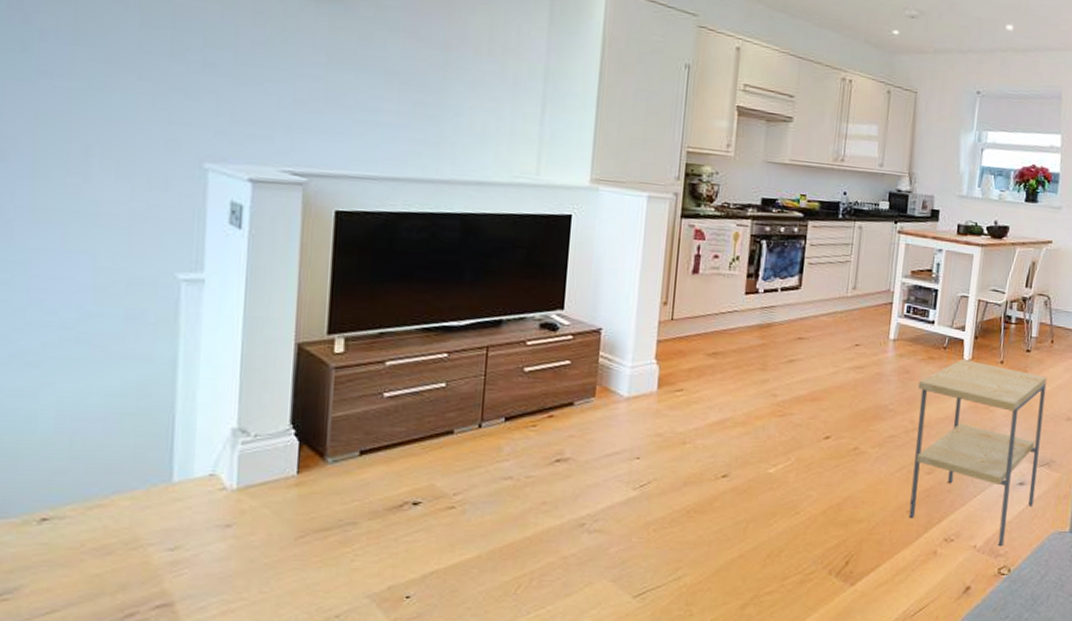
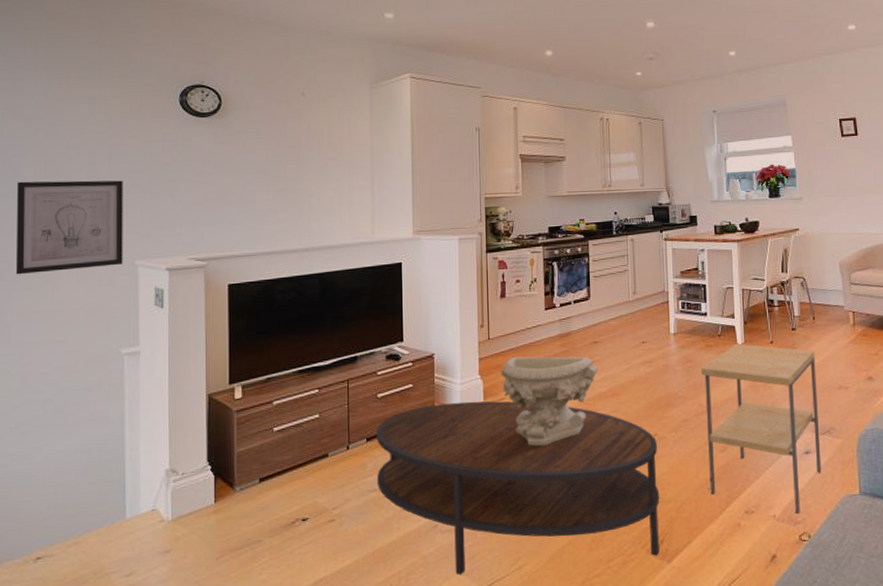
wall art: none [23,32,192,166] -> present [15,180,123,275]
coffee table: none [513,387,857,581] -> present [376,401,660,575]
decorative bowl: none [681,344,799,447] -> present [500,356,598,446]

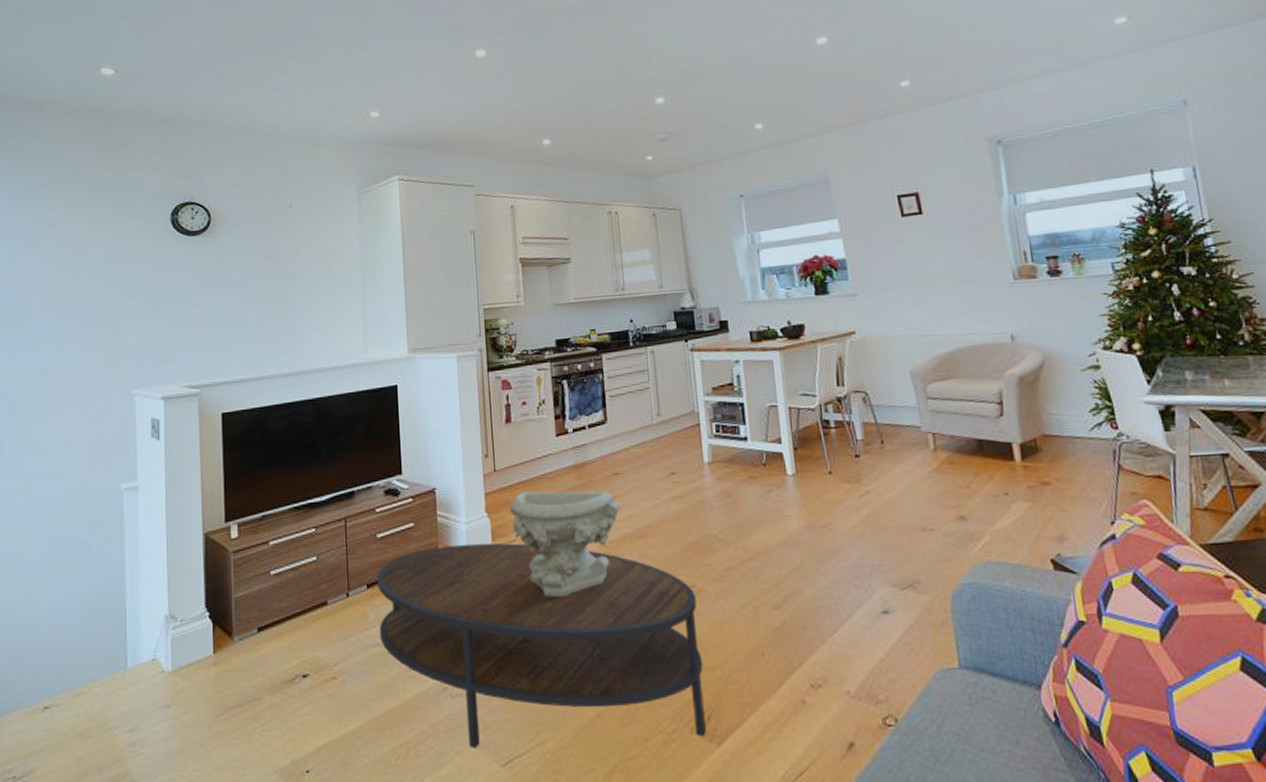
wall art: present [15,180,123,275] -> none [23,306,121,408]
side table: present [700,343,822,514] -> none [743,474,907,691]

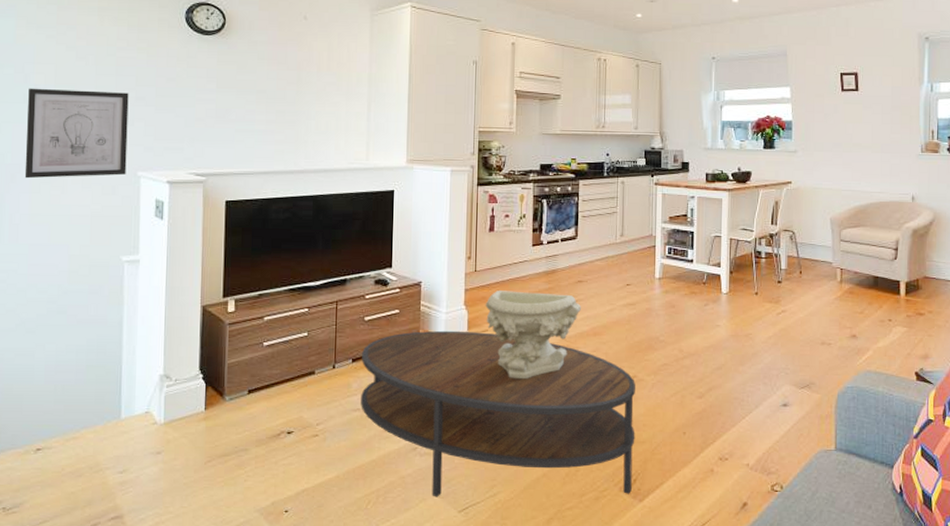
wall art: none [23,306,121,408] -> present [24,88,129,179]

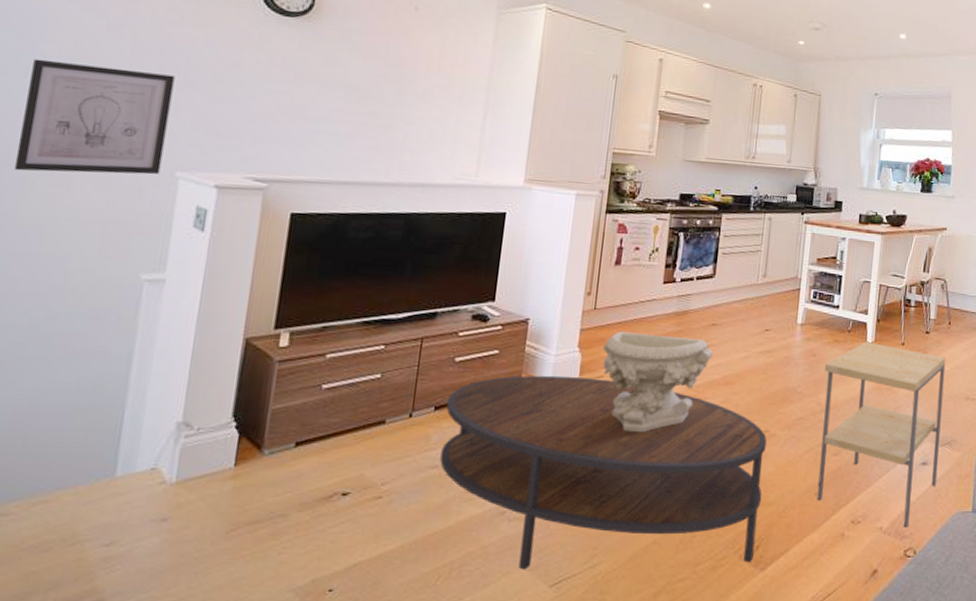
side table: none [683,292,800,465] -> present [816,341,946,528]

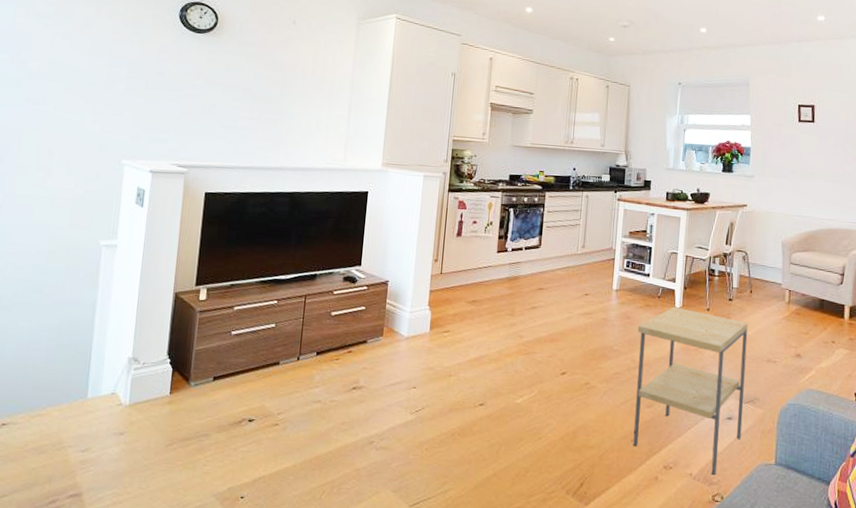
wall art: present [13,58,175,175] -> none [12,73,120,163]
coffee table: present [440,375,767,570] -> none [322,328,588,497]
decorative bowl: present [602,332,713,432] -> none [448,293,540,380]

